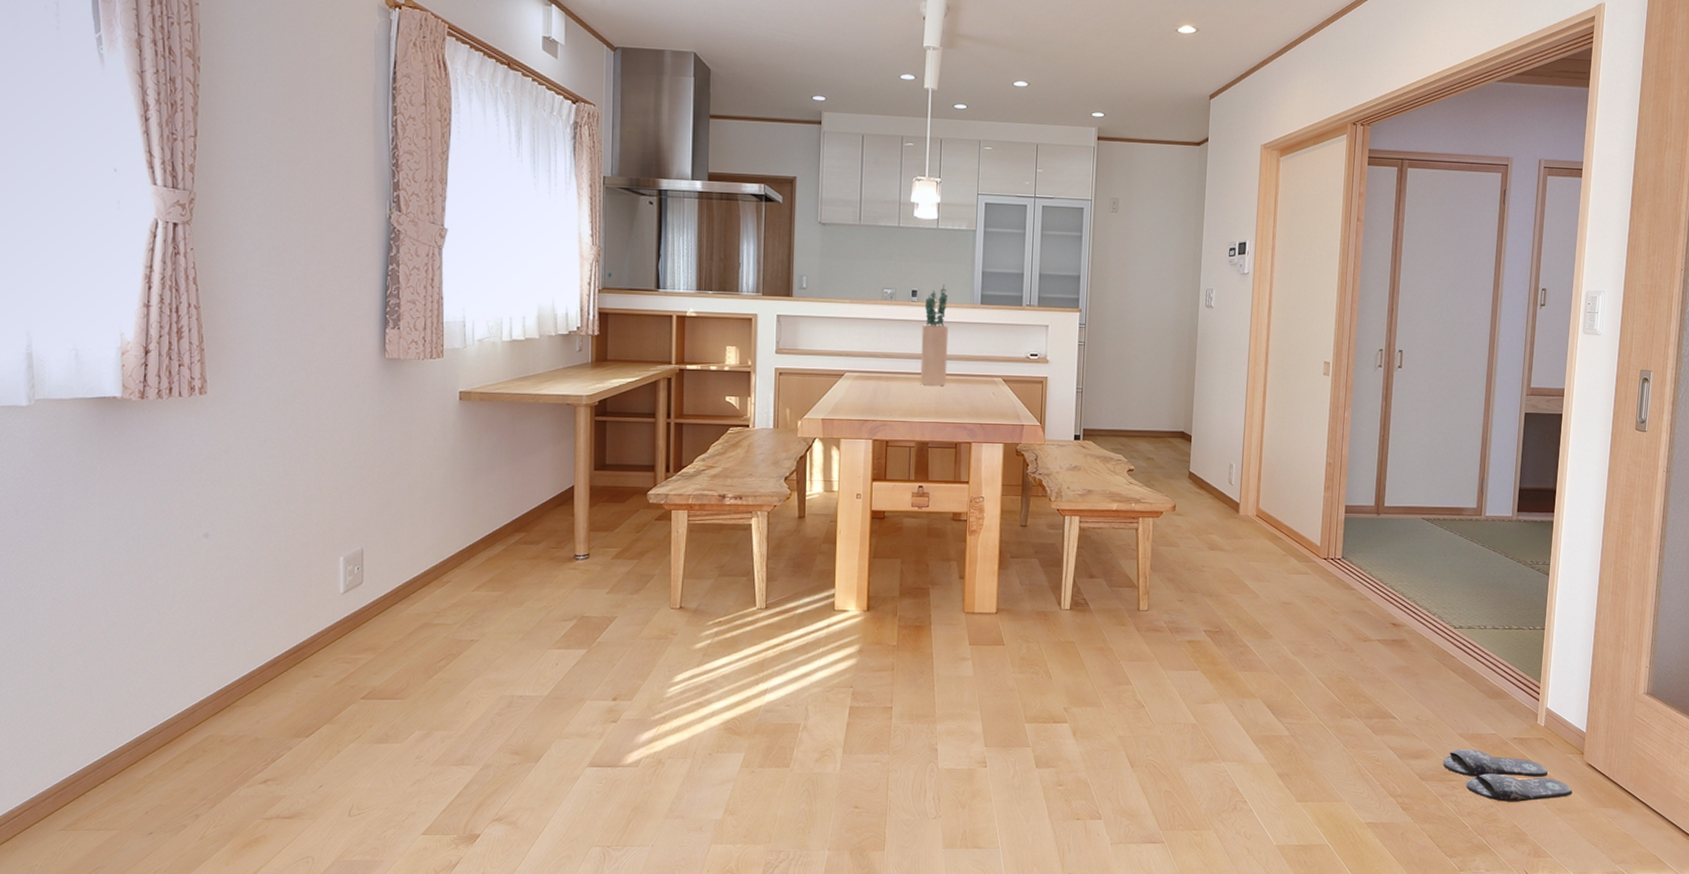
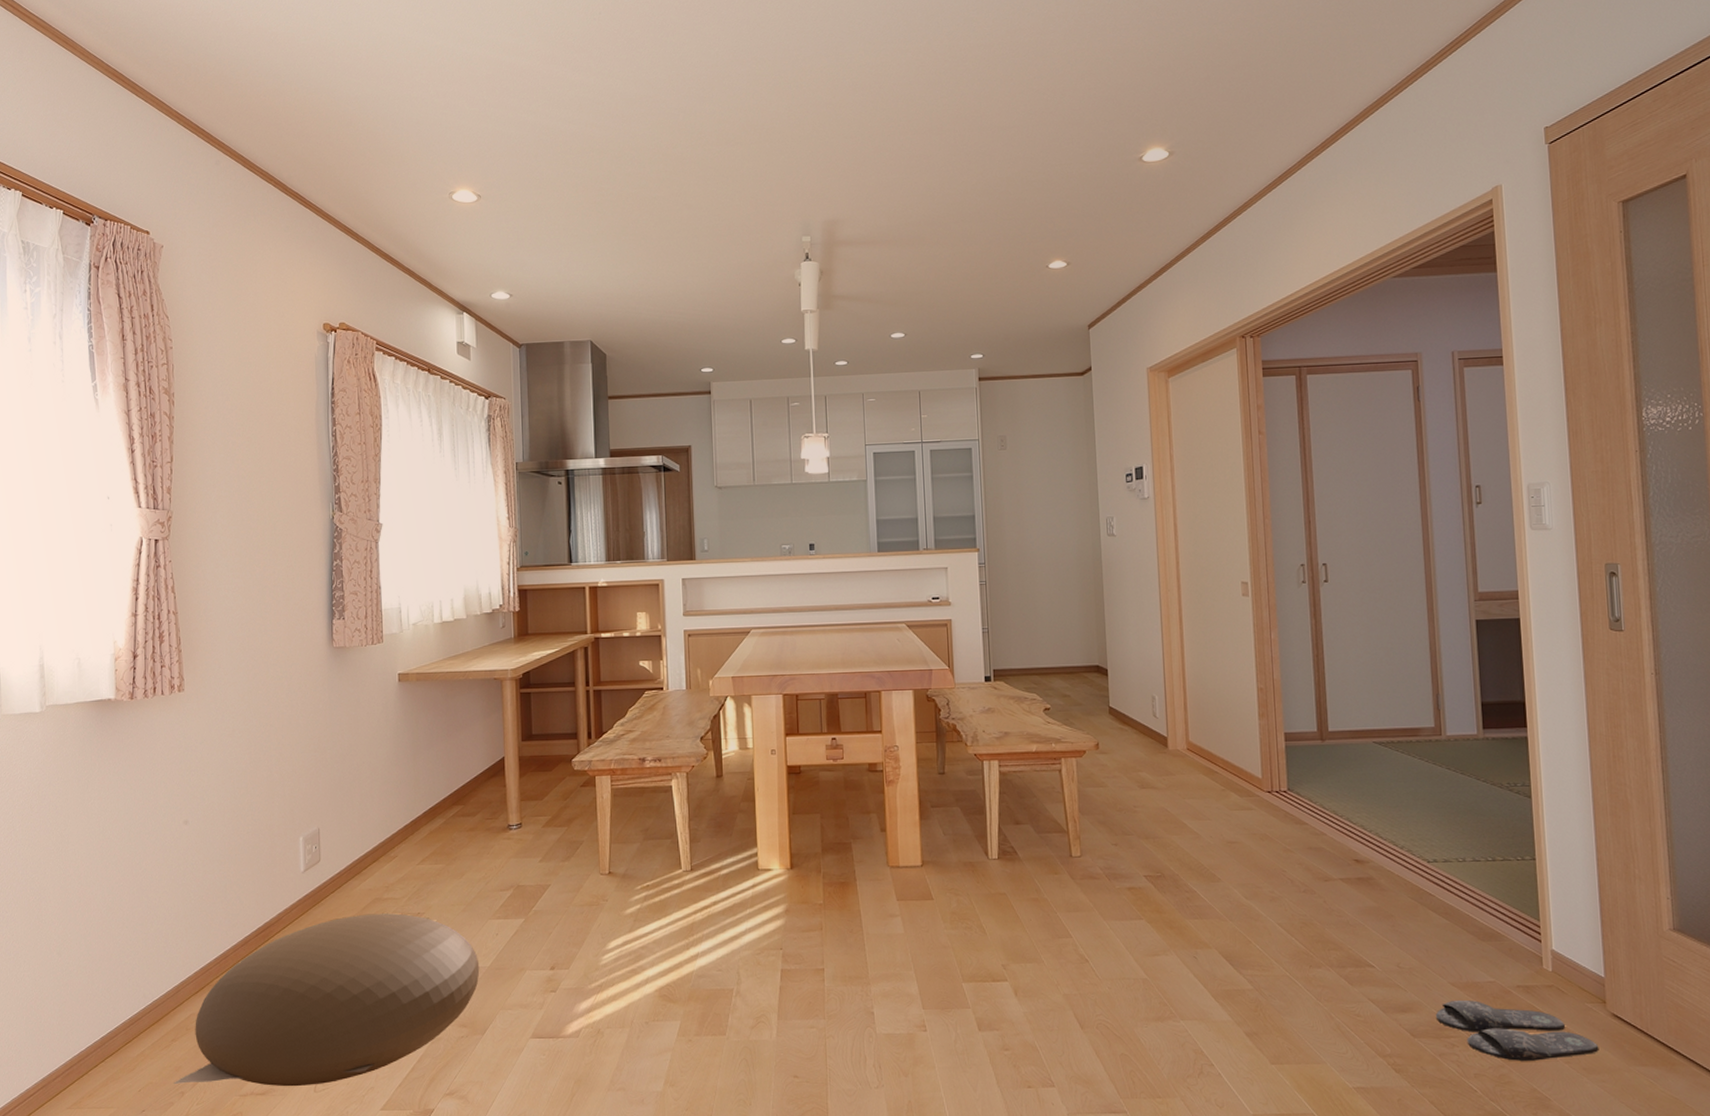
pouf: none [187,639,536,811] -> present [174,913,480,1087]
vase: present [920,284,949,386] -> none [822,535,851,636]

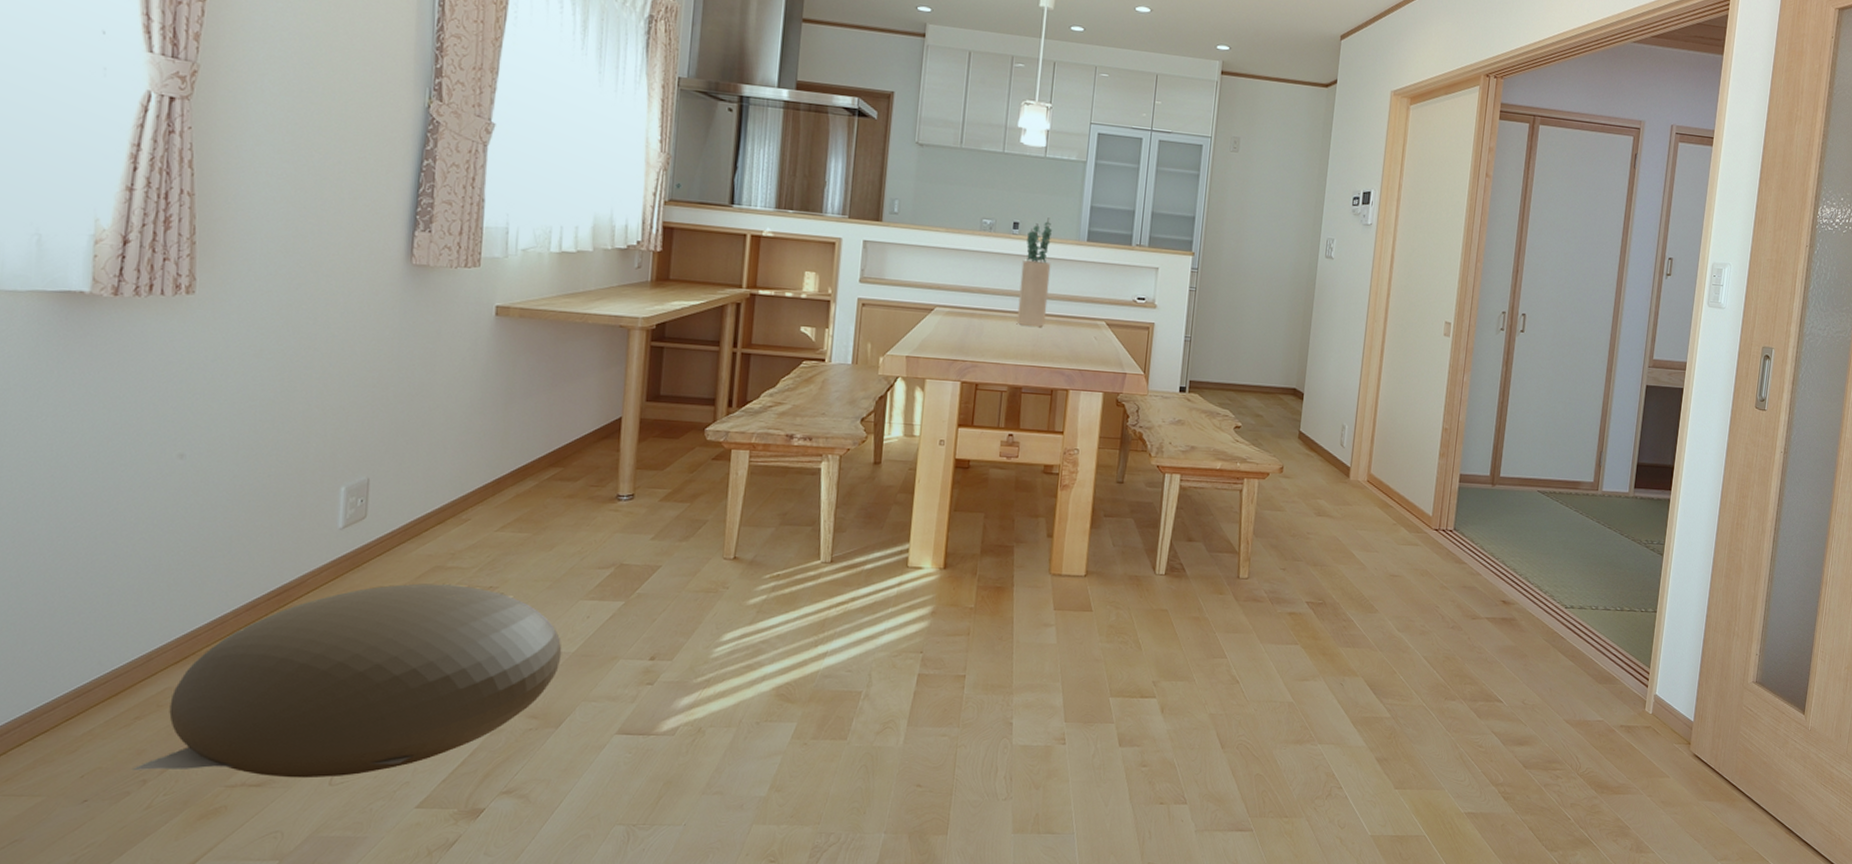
vase: none [822,535,851,636] -> present [1016,217,1052,327]
slippers: present [1435,999,1599,1061] -> none [1547,736,1678,793]

